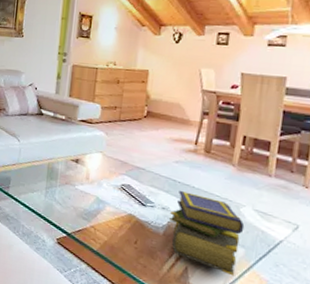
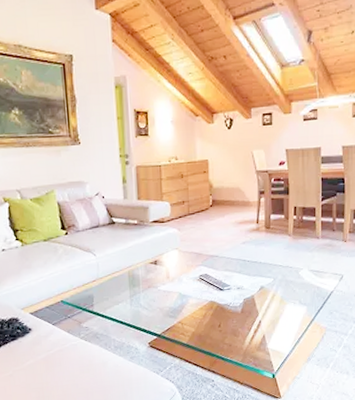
stack of books: present [168,191,245,277] -> none [244,268,304,332]

